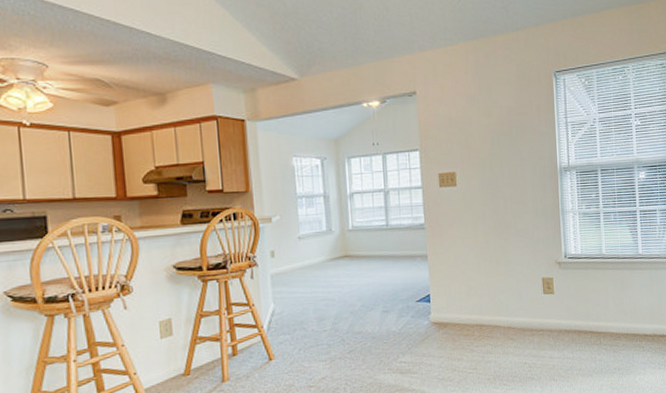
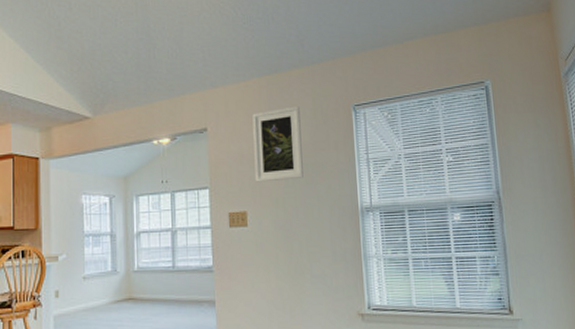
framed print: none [460,71,508,145] -> present [252,106,303,182]

